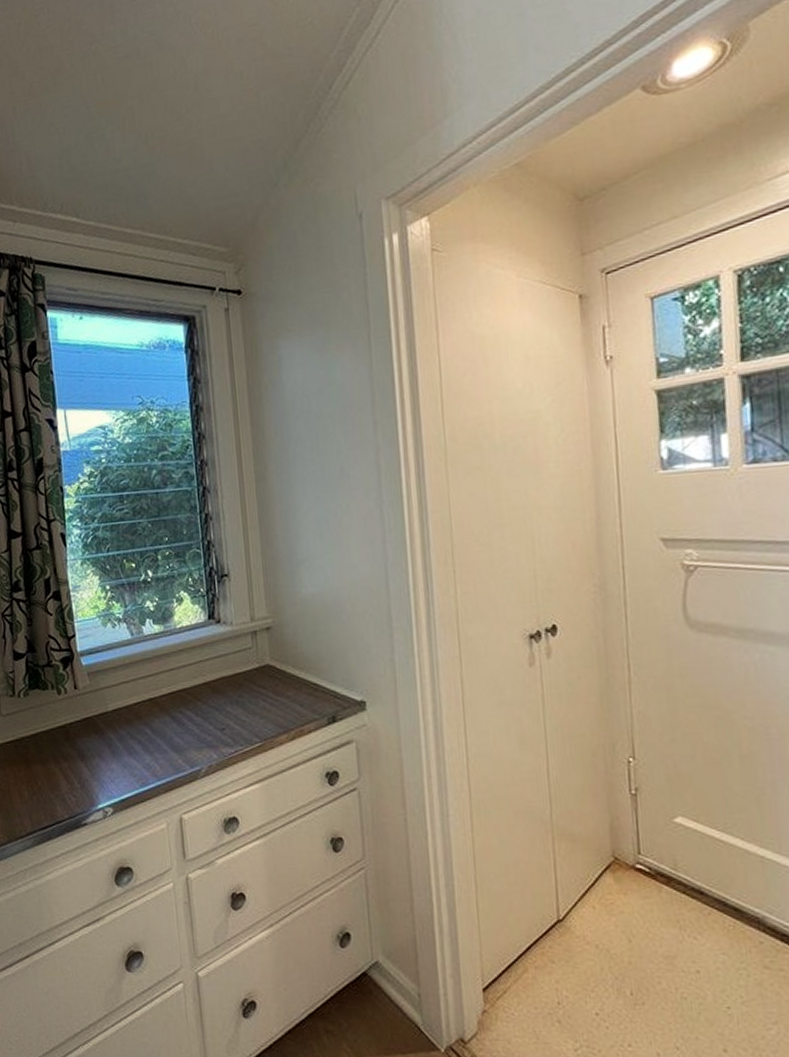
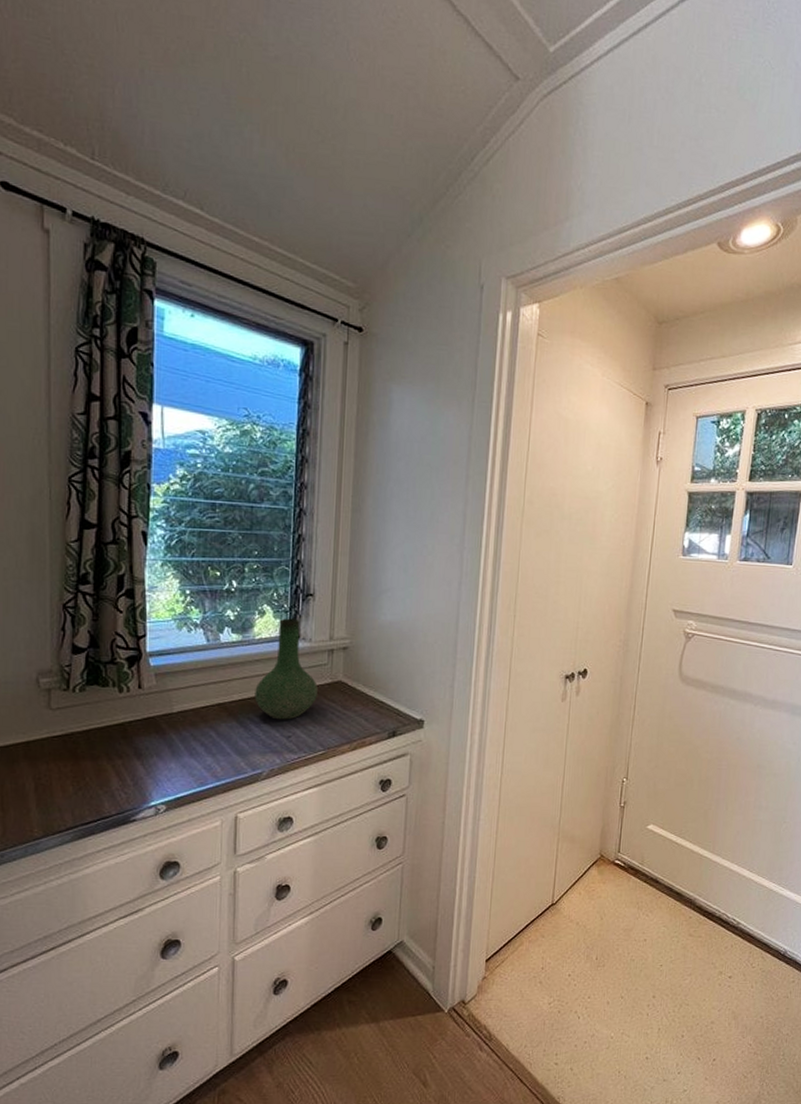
vase: none [183,602,246,712] -> present [254,618,318,720]

